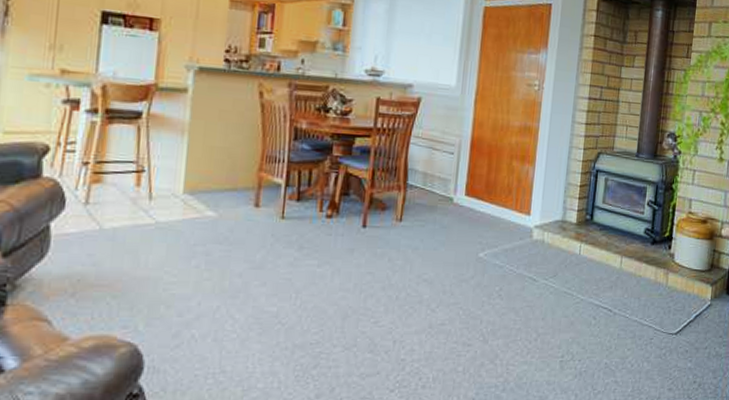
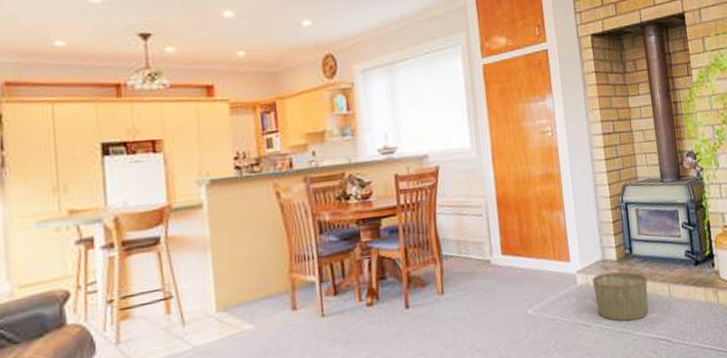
basket: none [547,233,603,284] -> present [591,271,649,322]

